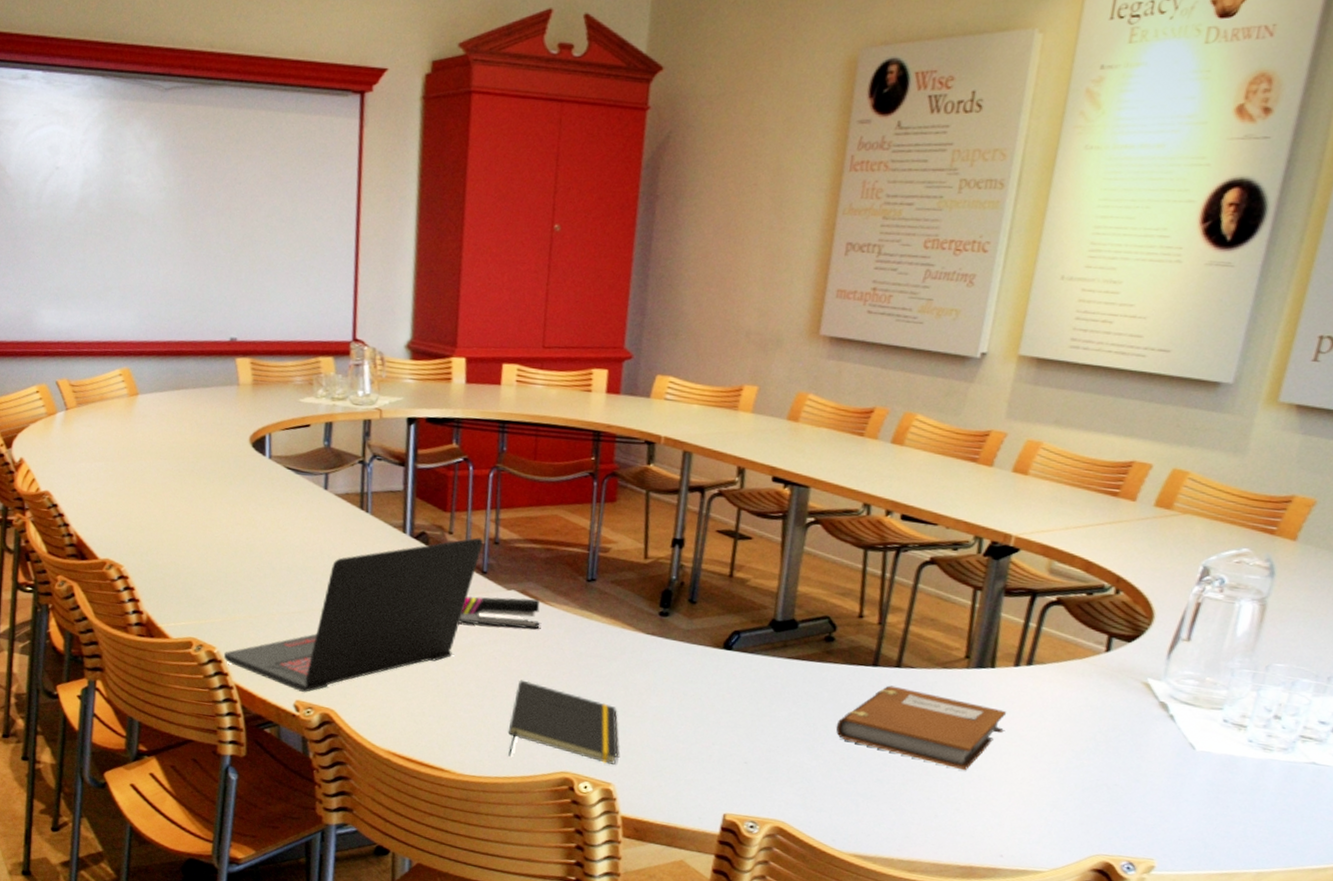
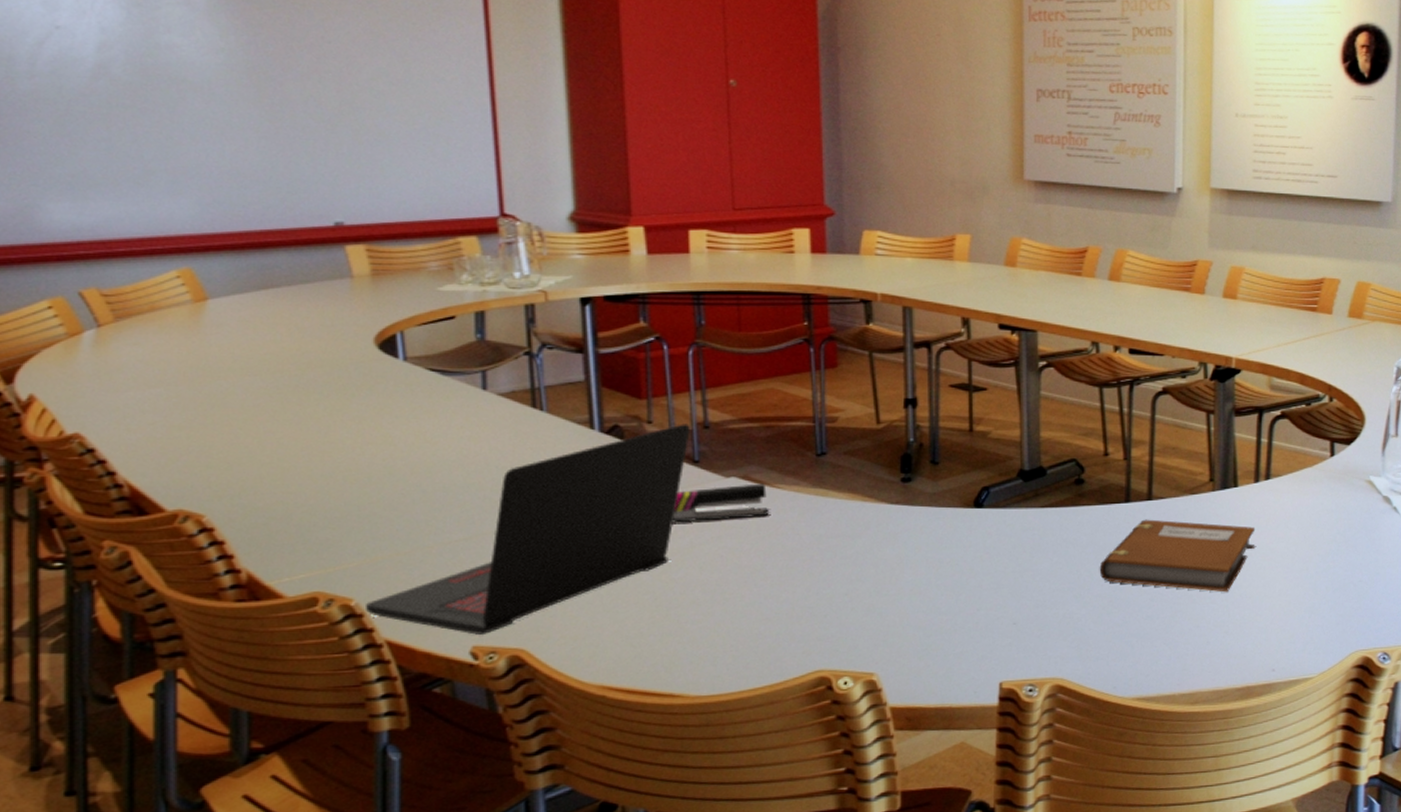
notepad: present [507,680,619,765] -> none [747,575,877,665]

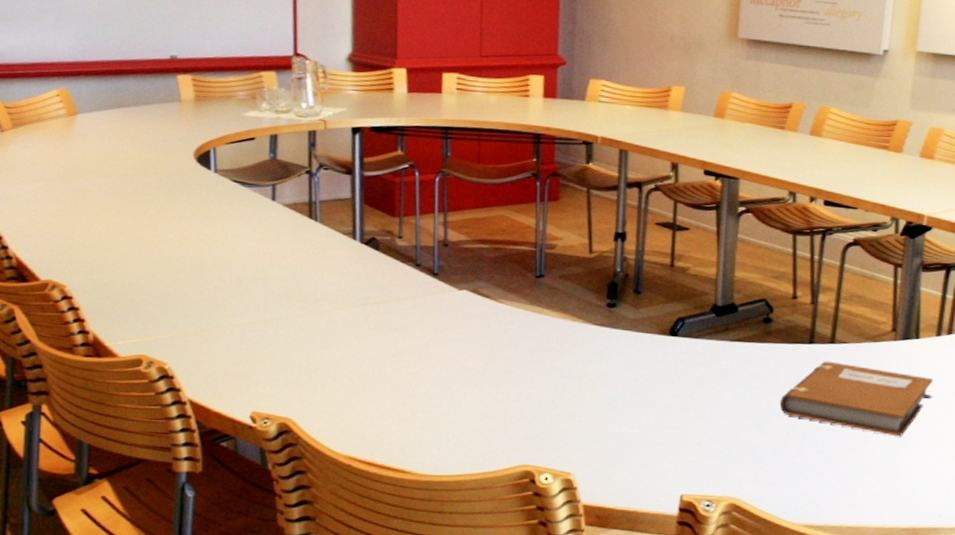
laptop: present [364,424,690,635] -> none [175,240,433,403]
stapler: present [671,483,768,523] -> none [412,297,492,327]

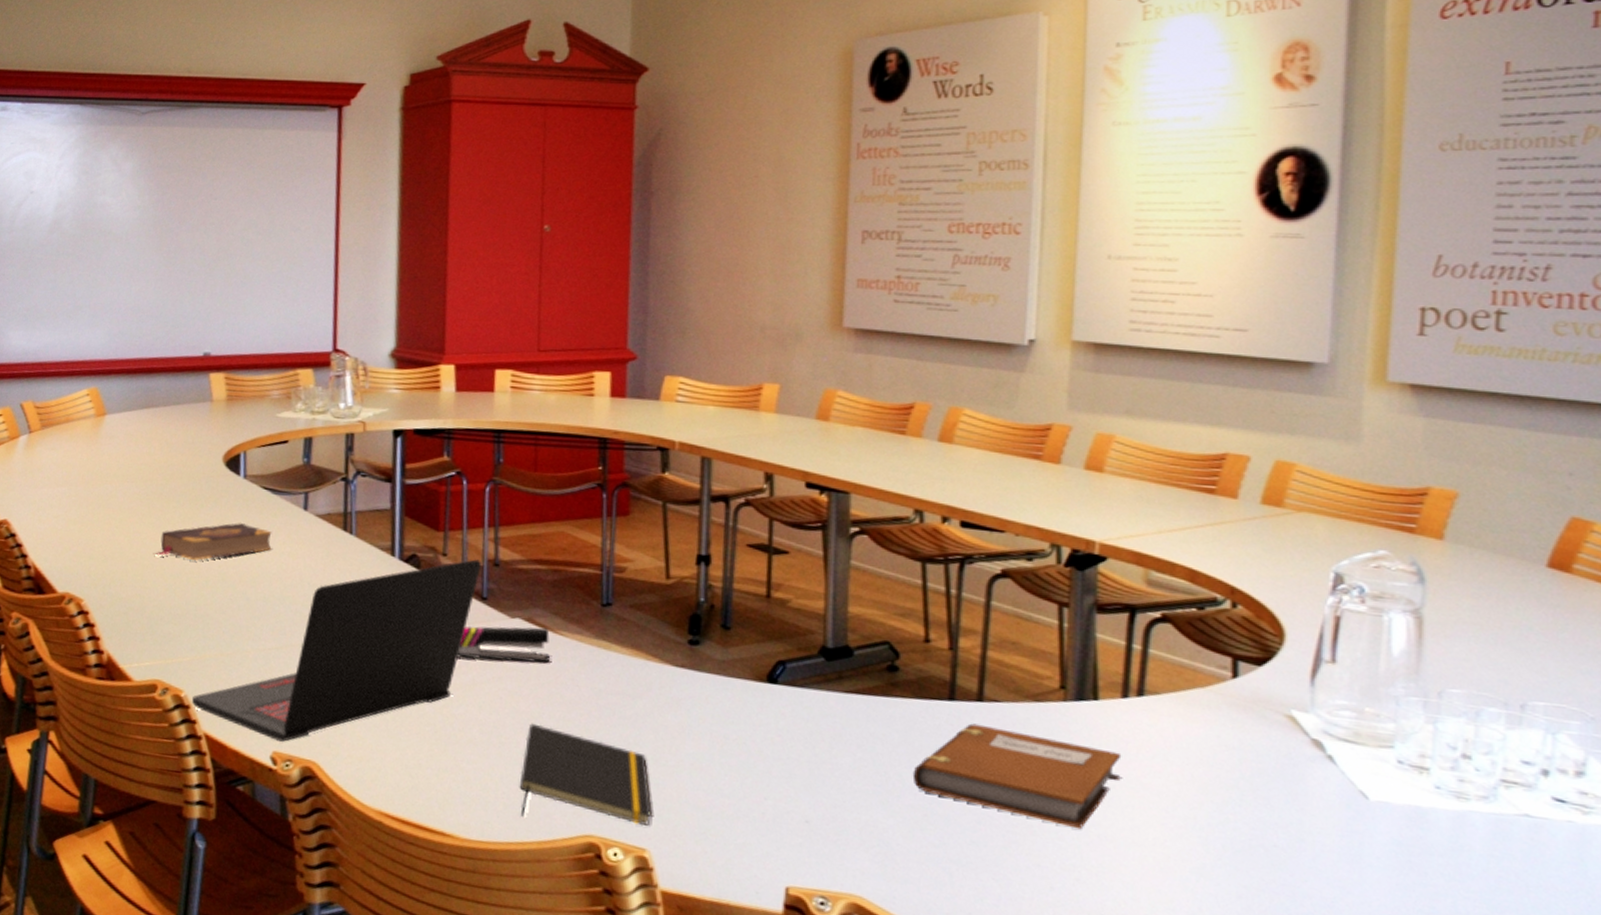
book: none [131,213,244,249] -> present [153,523,272,562]
laptop: none [175,240,433,403] -> present [191,559,481,742]
stapler: none [412,297,492,327] -> present [457,625,550,663]
notepad: none [467,377,576,455] -> present [519,723,652,826]

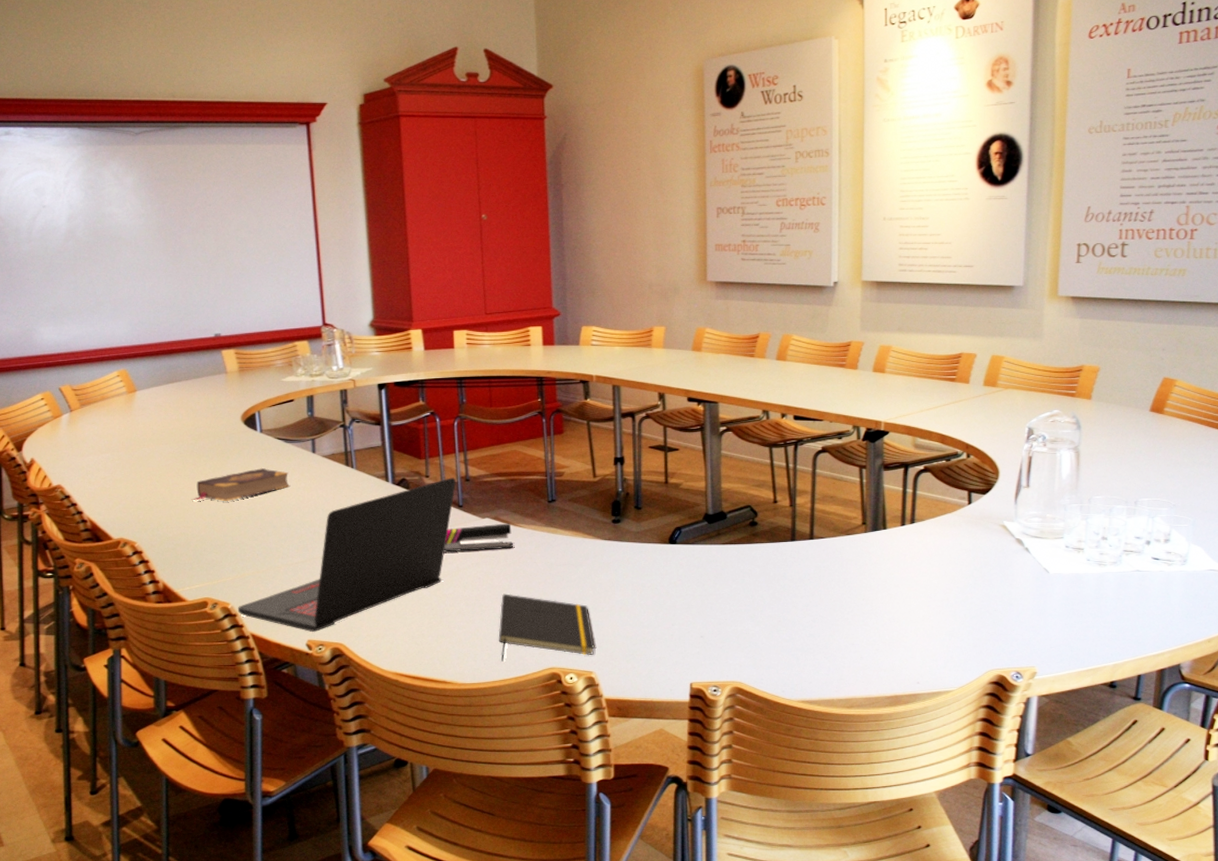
notebook: present [912,723,1122,830] -> none [770,555,902,617]

